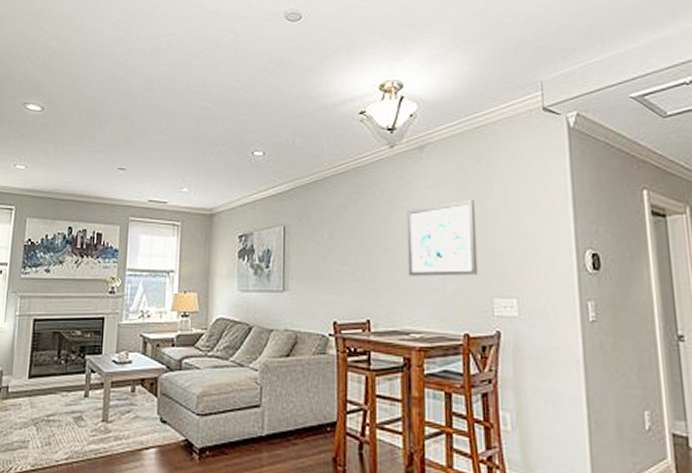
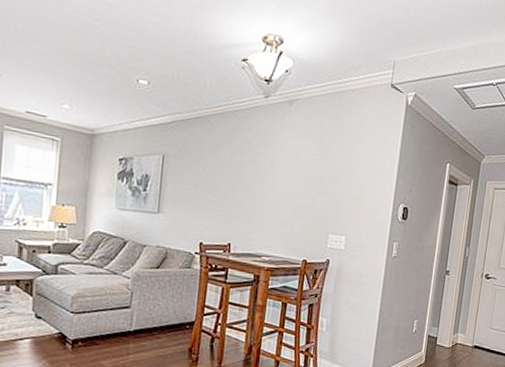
wall art: present [406,200,479,276] -> none [266,153,328,215]

